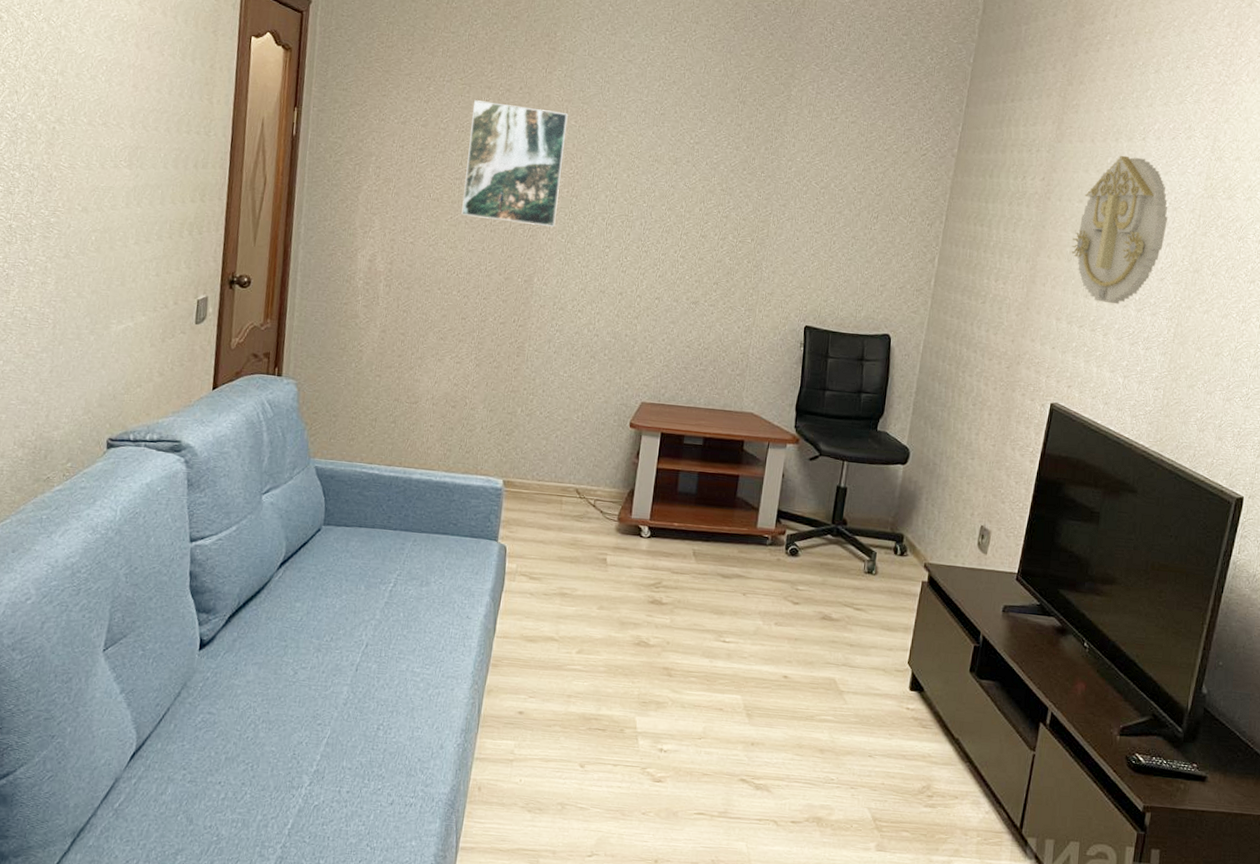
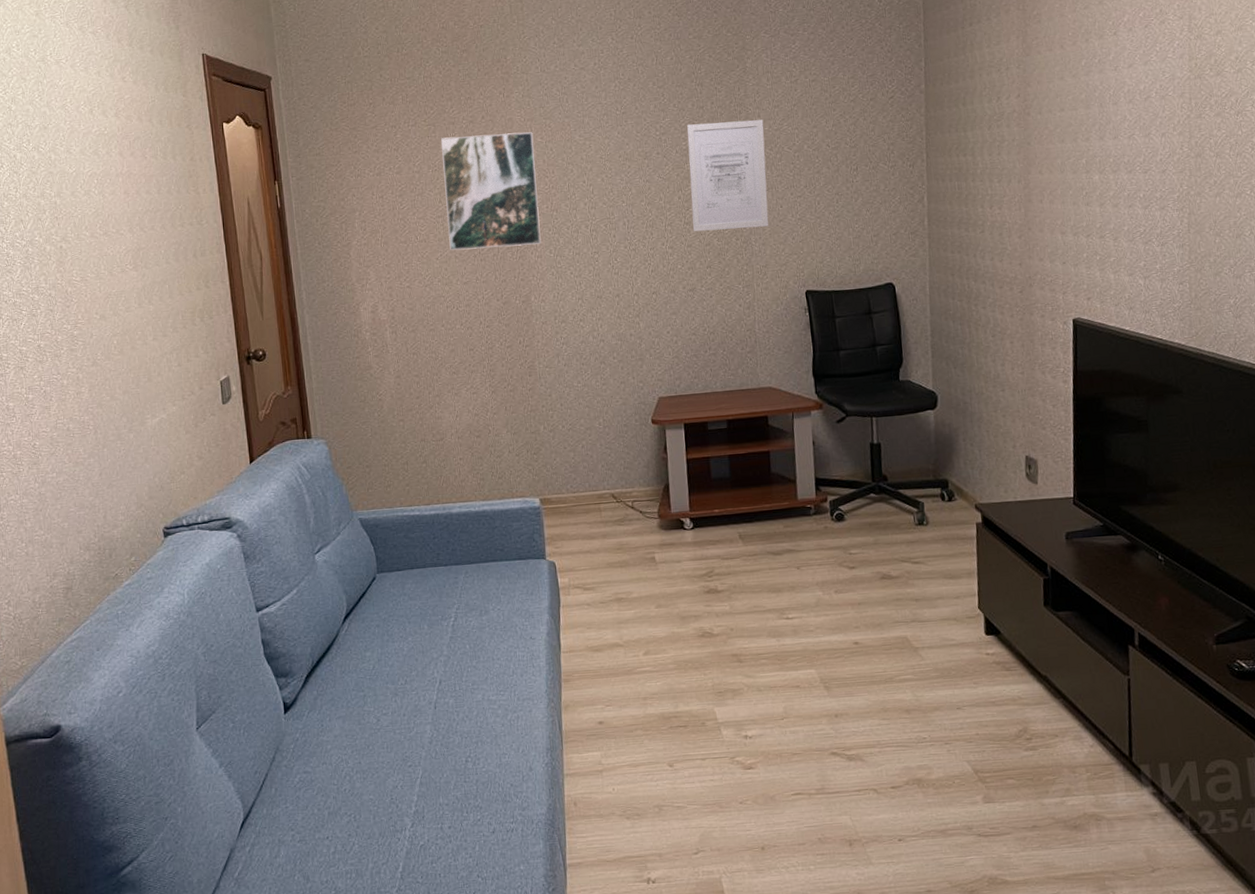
wall art: none [707,139,797,255] -> present [686,119,769,232]
wall decoration: present [1071,155,1168,305] -> none [1061,53,1158,207]

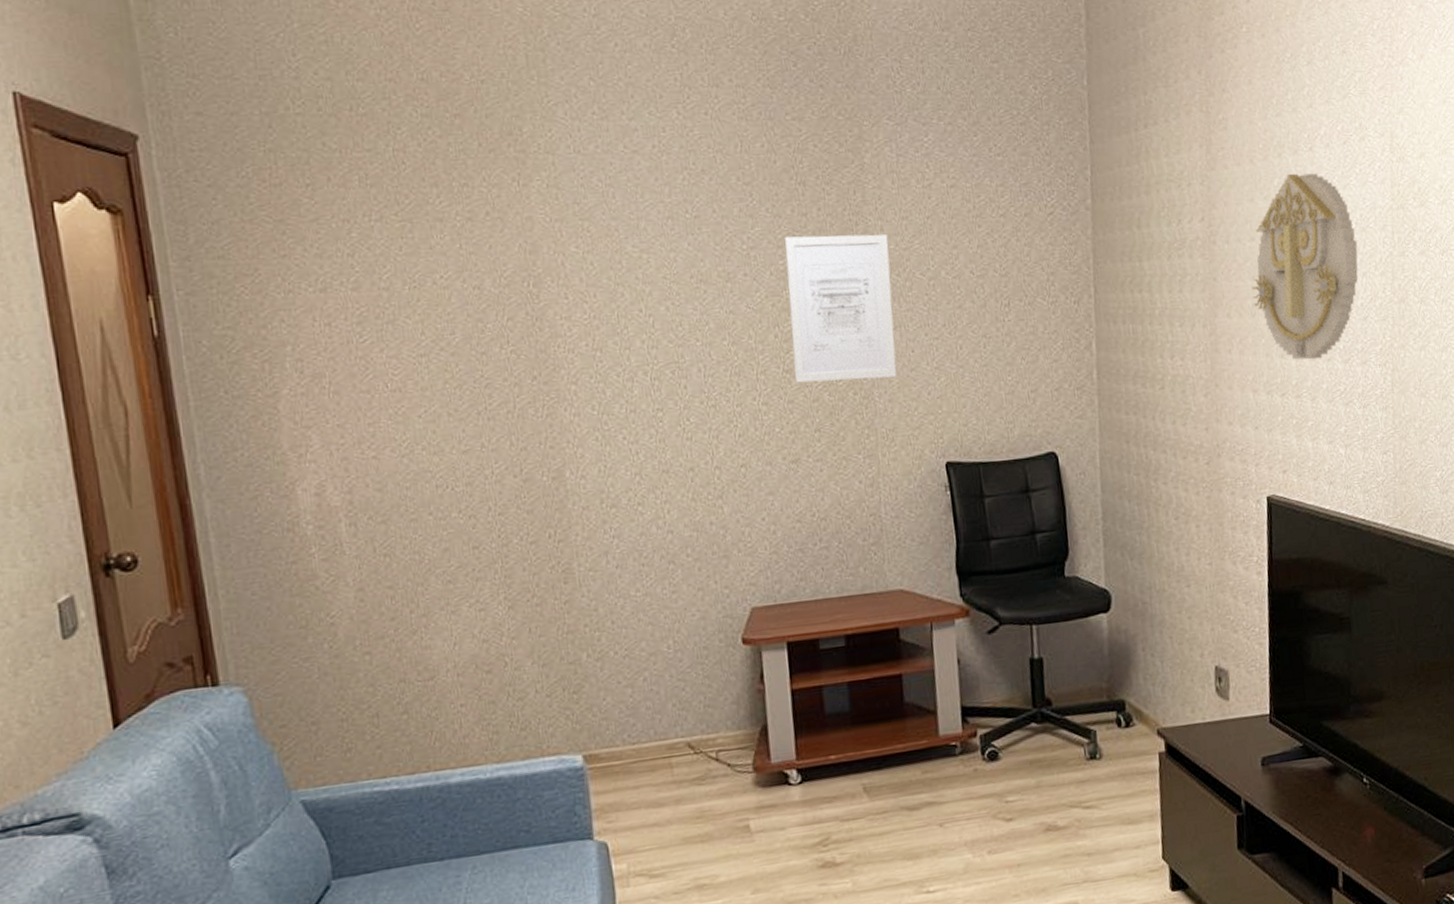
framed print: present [441,132,541,251] -> none [423,237,579,405]
wall decoration: none [1061,53,1158,207] -> present [1251,173,1358,360]

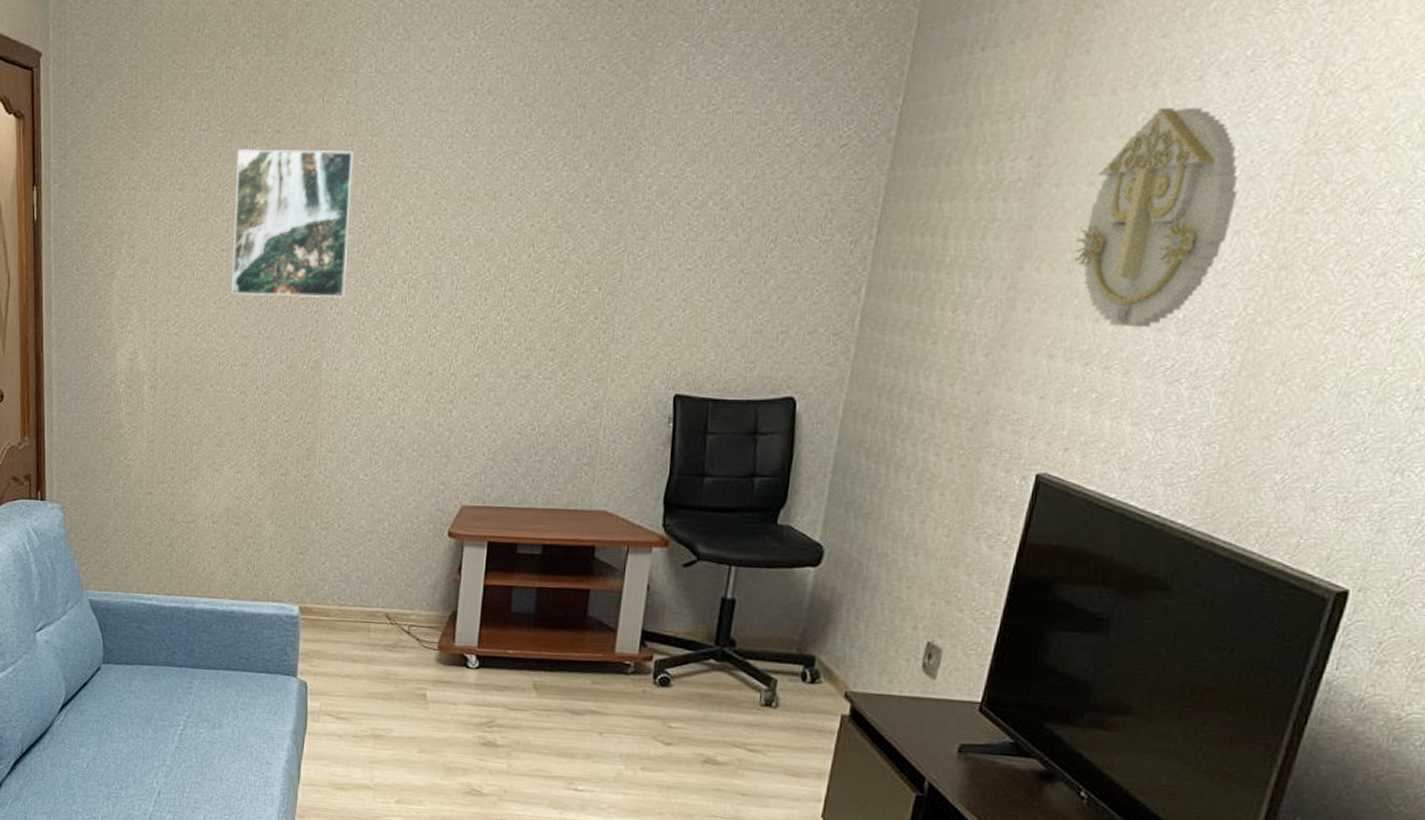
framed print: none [423,237,579,405] -> present [231,149,354,297]
wall art: present [784,234,897,383] -> none [539,159,660,305]

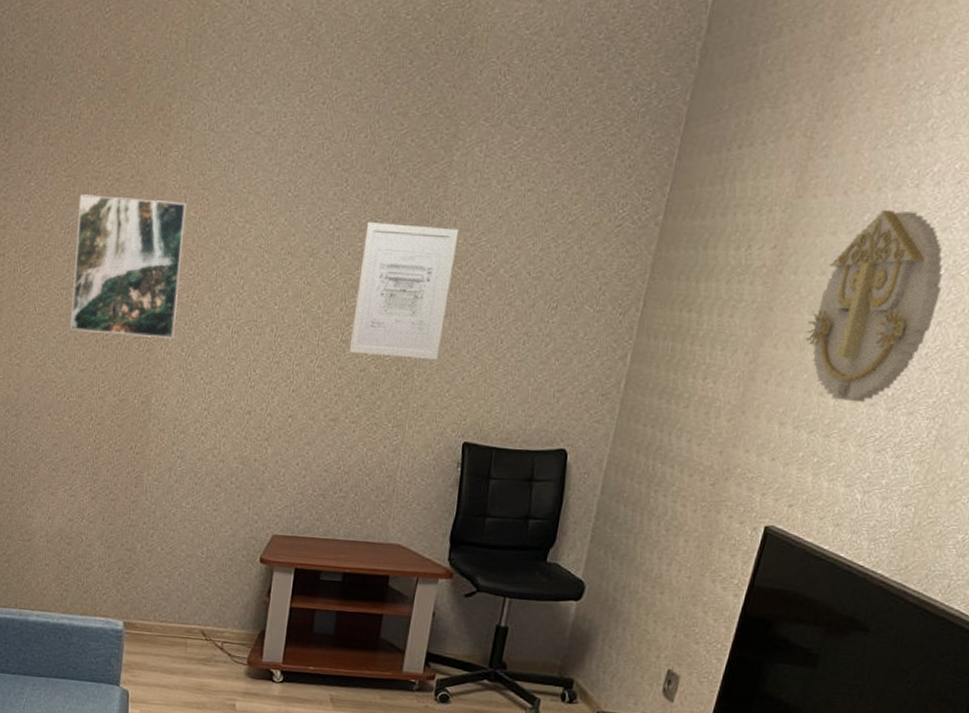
wall art: none [539,159,660,305] -> present [349,222,459,360]

